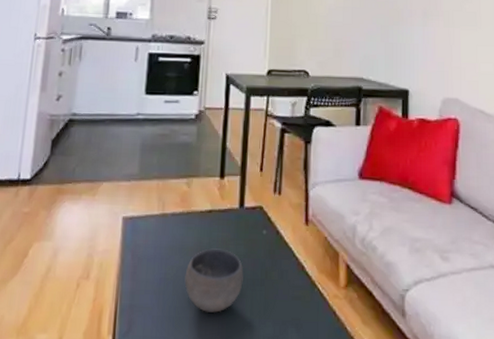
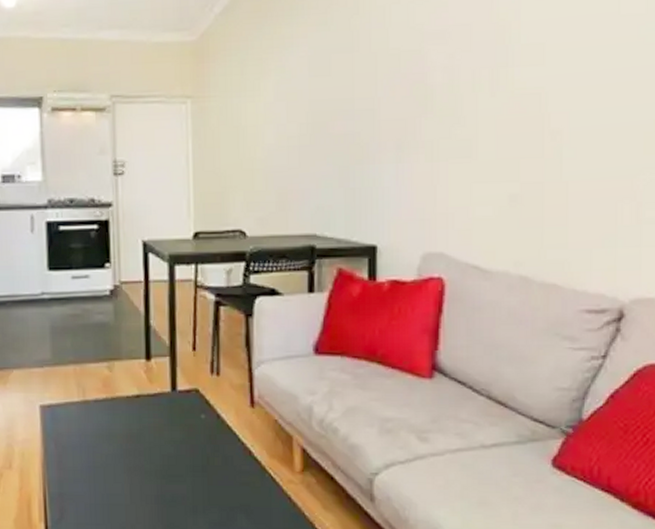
bowl: present [184,248,244,313] -> none [116,435,182,500]

